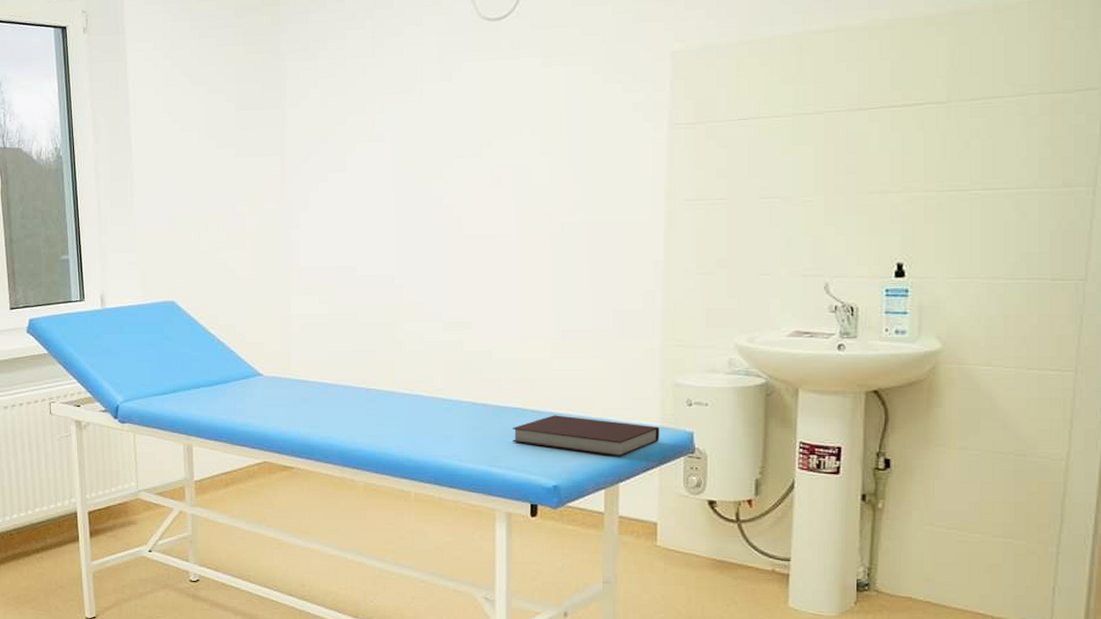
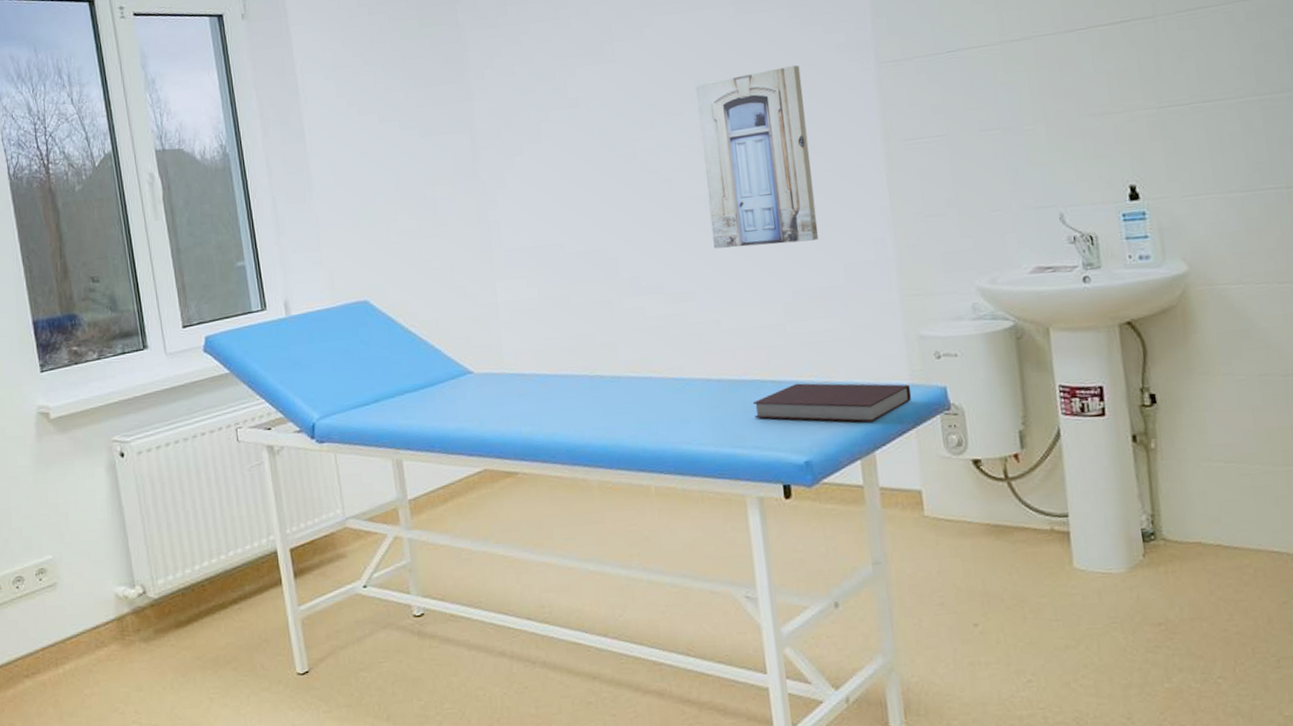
wall art: none [494,120,595,287] -> present [696,65,819,249]

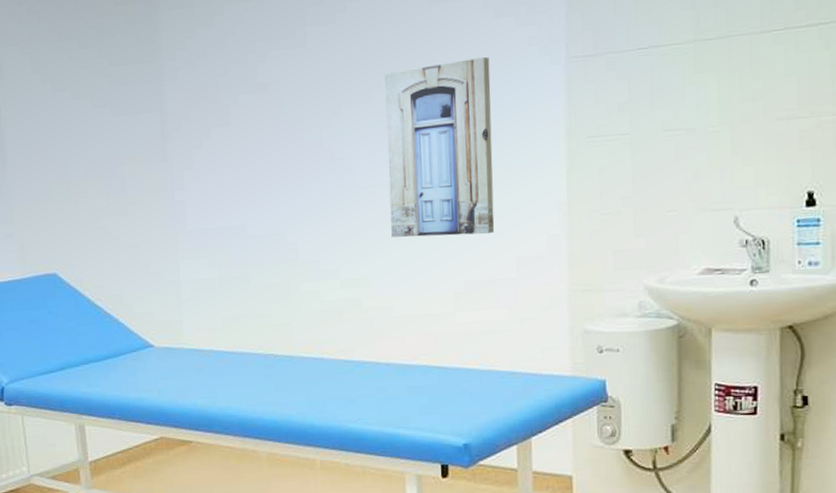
notebook: present [752,383,912,423] -> none [417,370,571,410]

